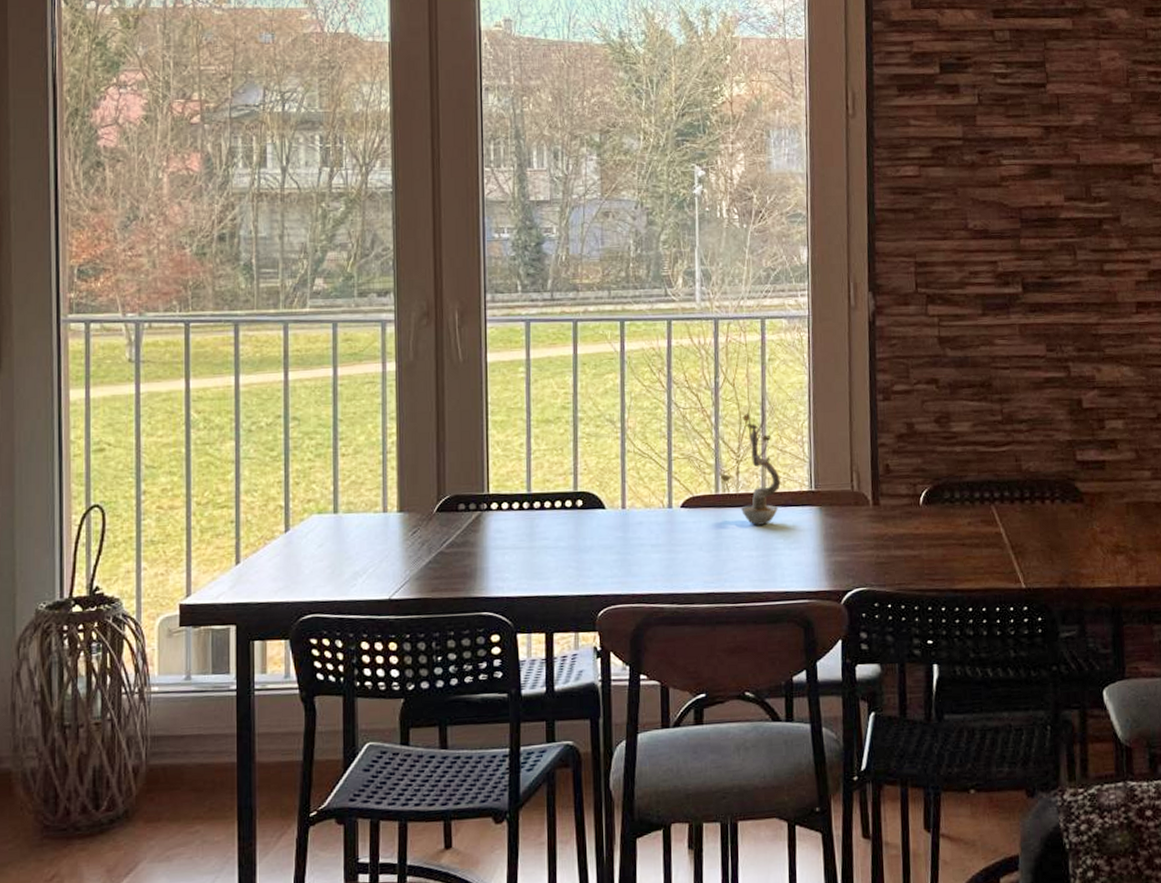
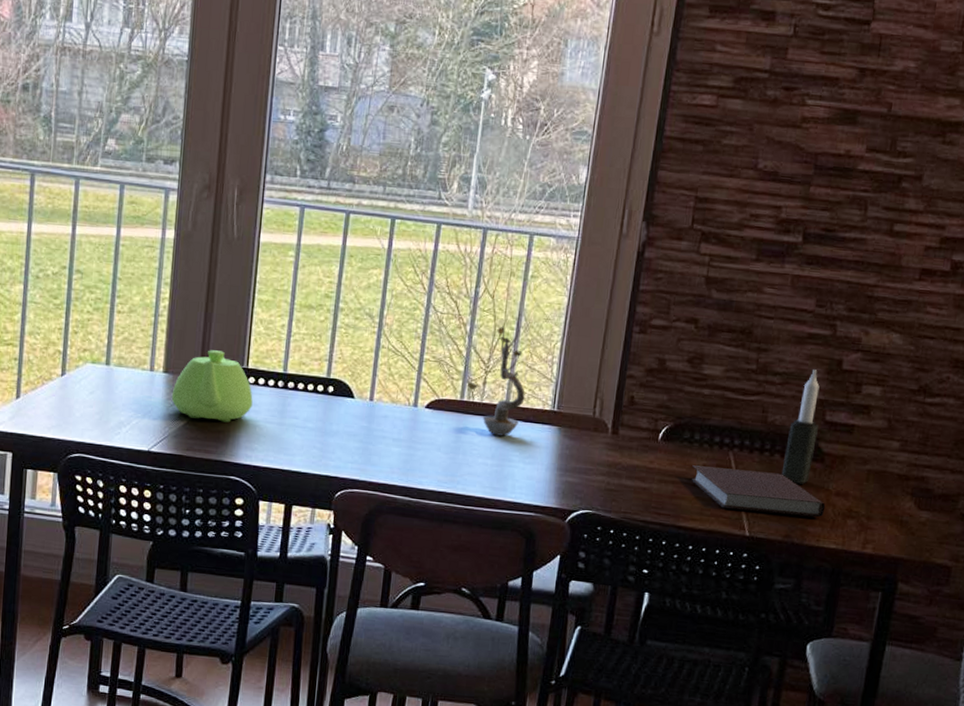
teapot: none [409,480,498,556] -> present [171,350,253,423]
notebook: none [958,520,1094,564] -> present [692,465,826,518]
candle: none [1044,412,1073,528] -> present [781,369,820,484]

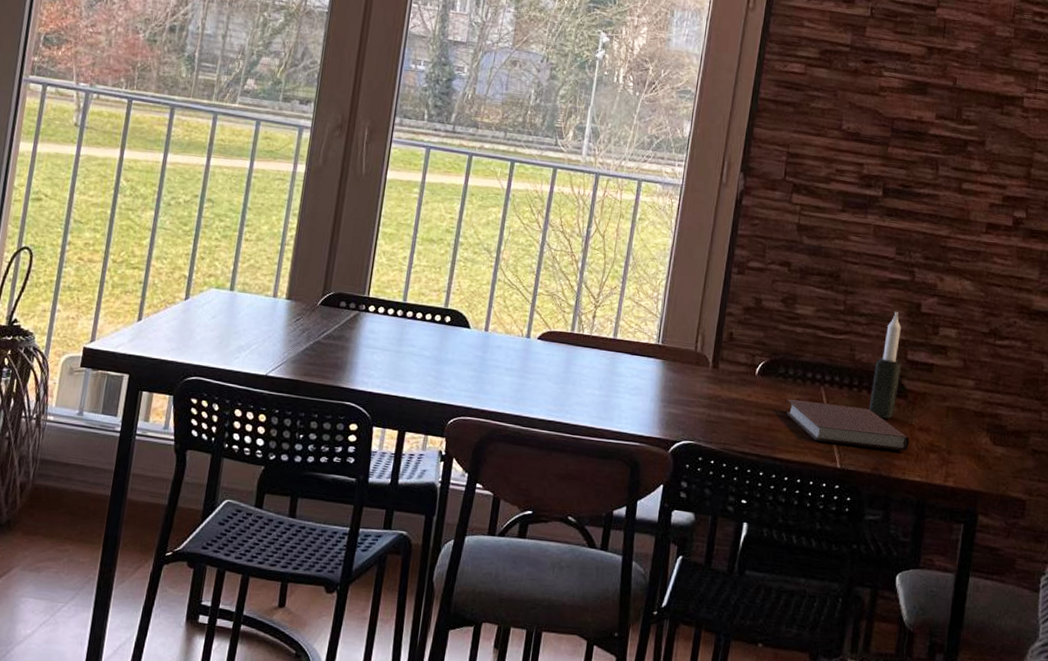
teapot: present [171,350,253,423] -> none [292,278,373,349]
plant: present [468,312,530,436] -> none [578,252,637,368]

